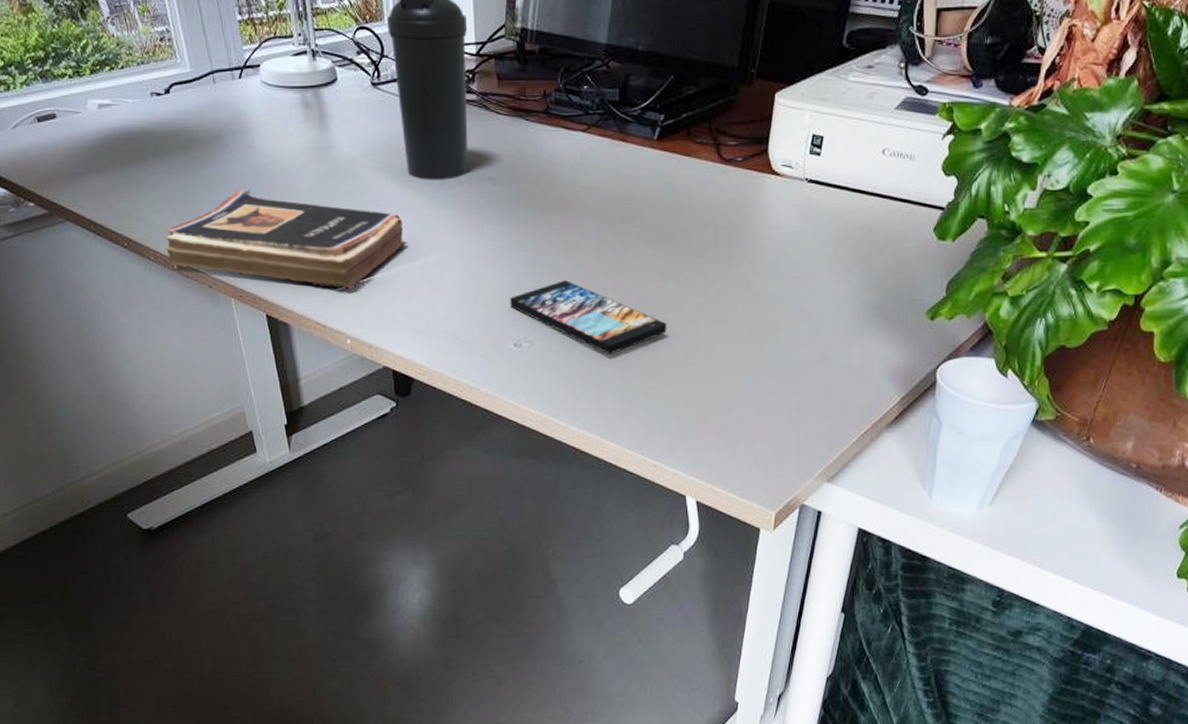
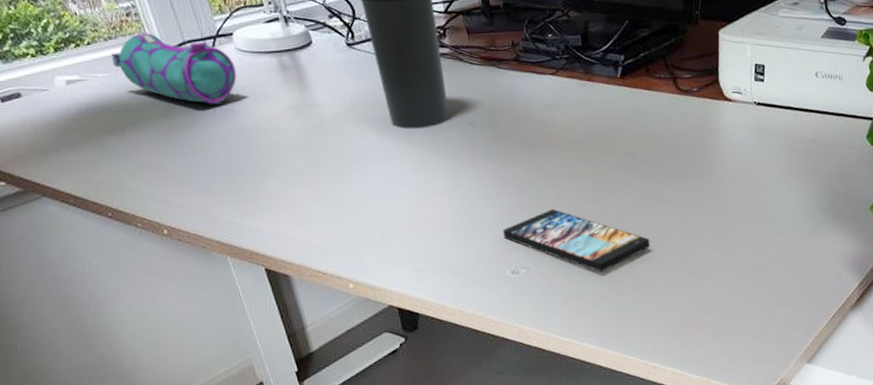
pencil case: none [142,57,260,139] -> present [111,31,237,105]
book: present [165,188,403,290] -> none [151,150,395,238]

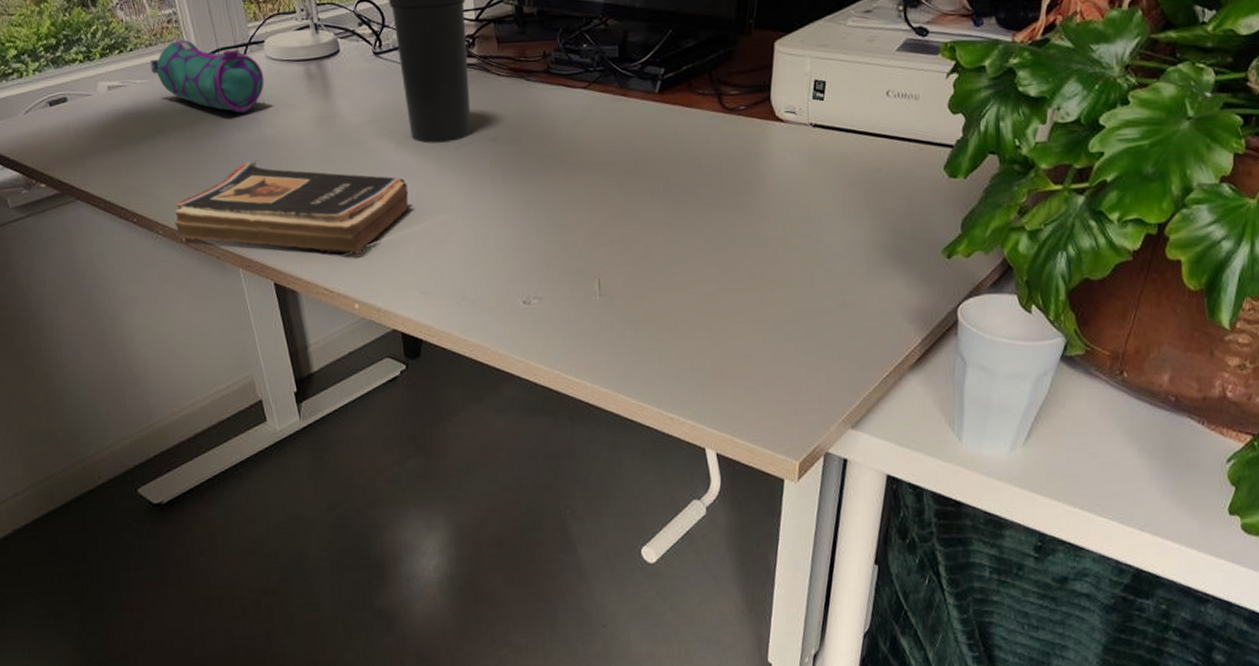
book: none [151,150,395,238] -> present [174,160,409,255]
smartphone: present [503,209,651,272] -> none [517,235,678,308]

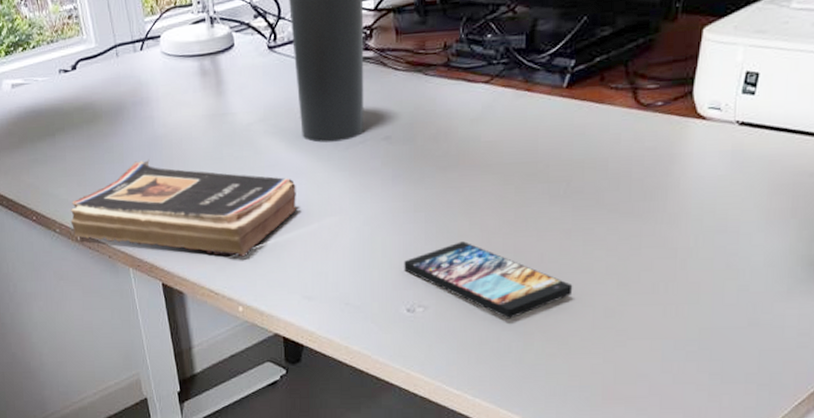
pencil case: present [150,38,265,113] -> none [52,34,159,111]
smartphone: none [517,235,678,308] -> present [404,241,573,319]

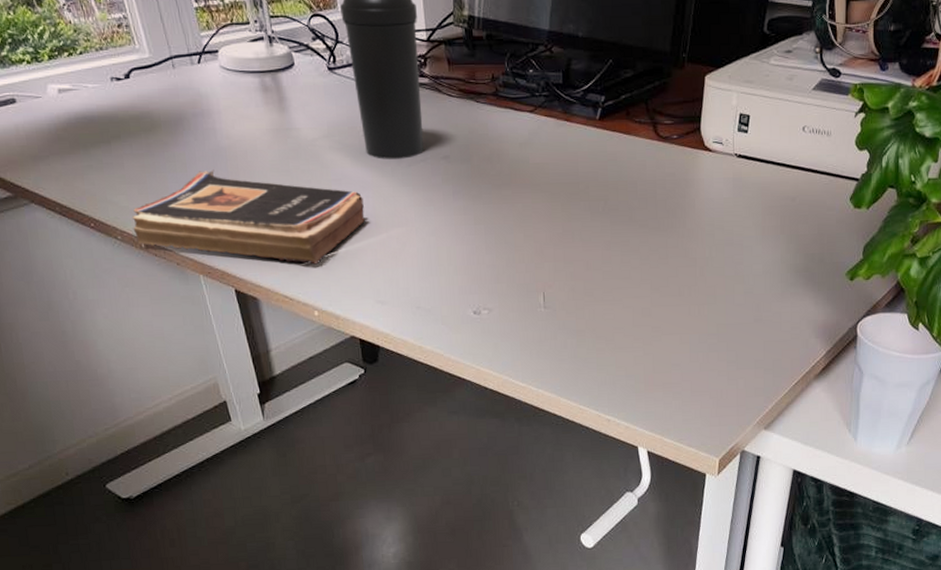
smartphone: present [404,241,573,319] -> none [468,251,615,319]

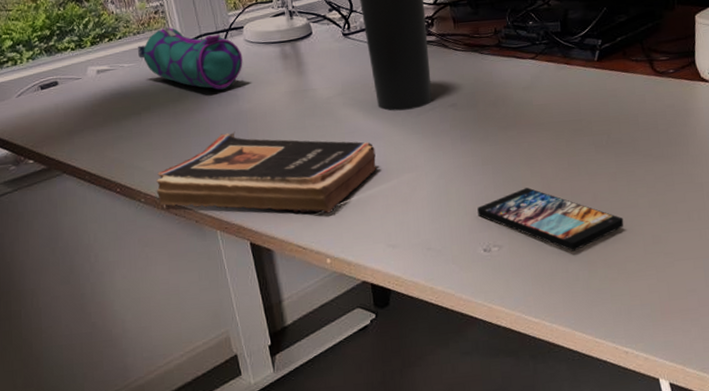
pencil case: none [102,43,220,122] -> present [138,26,243,90]
smartphone: none [468,251,615,319] -> present [477,187,624,252]

